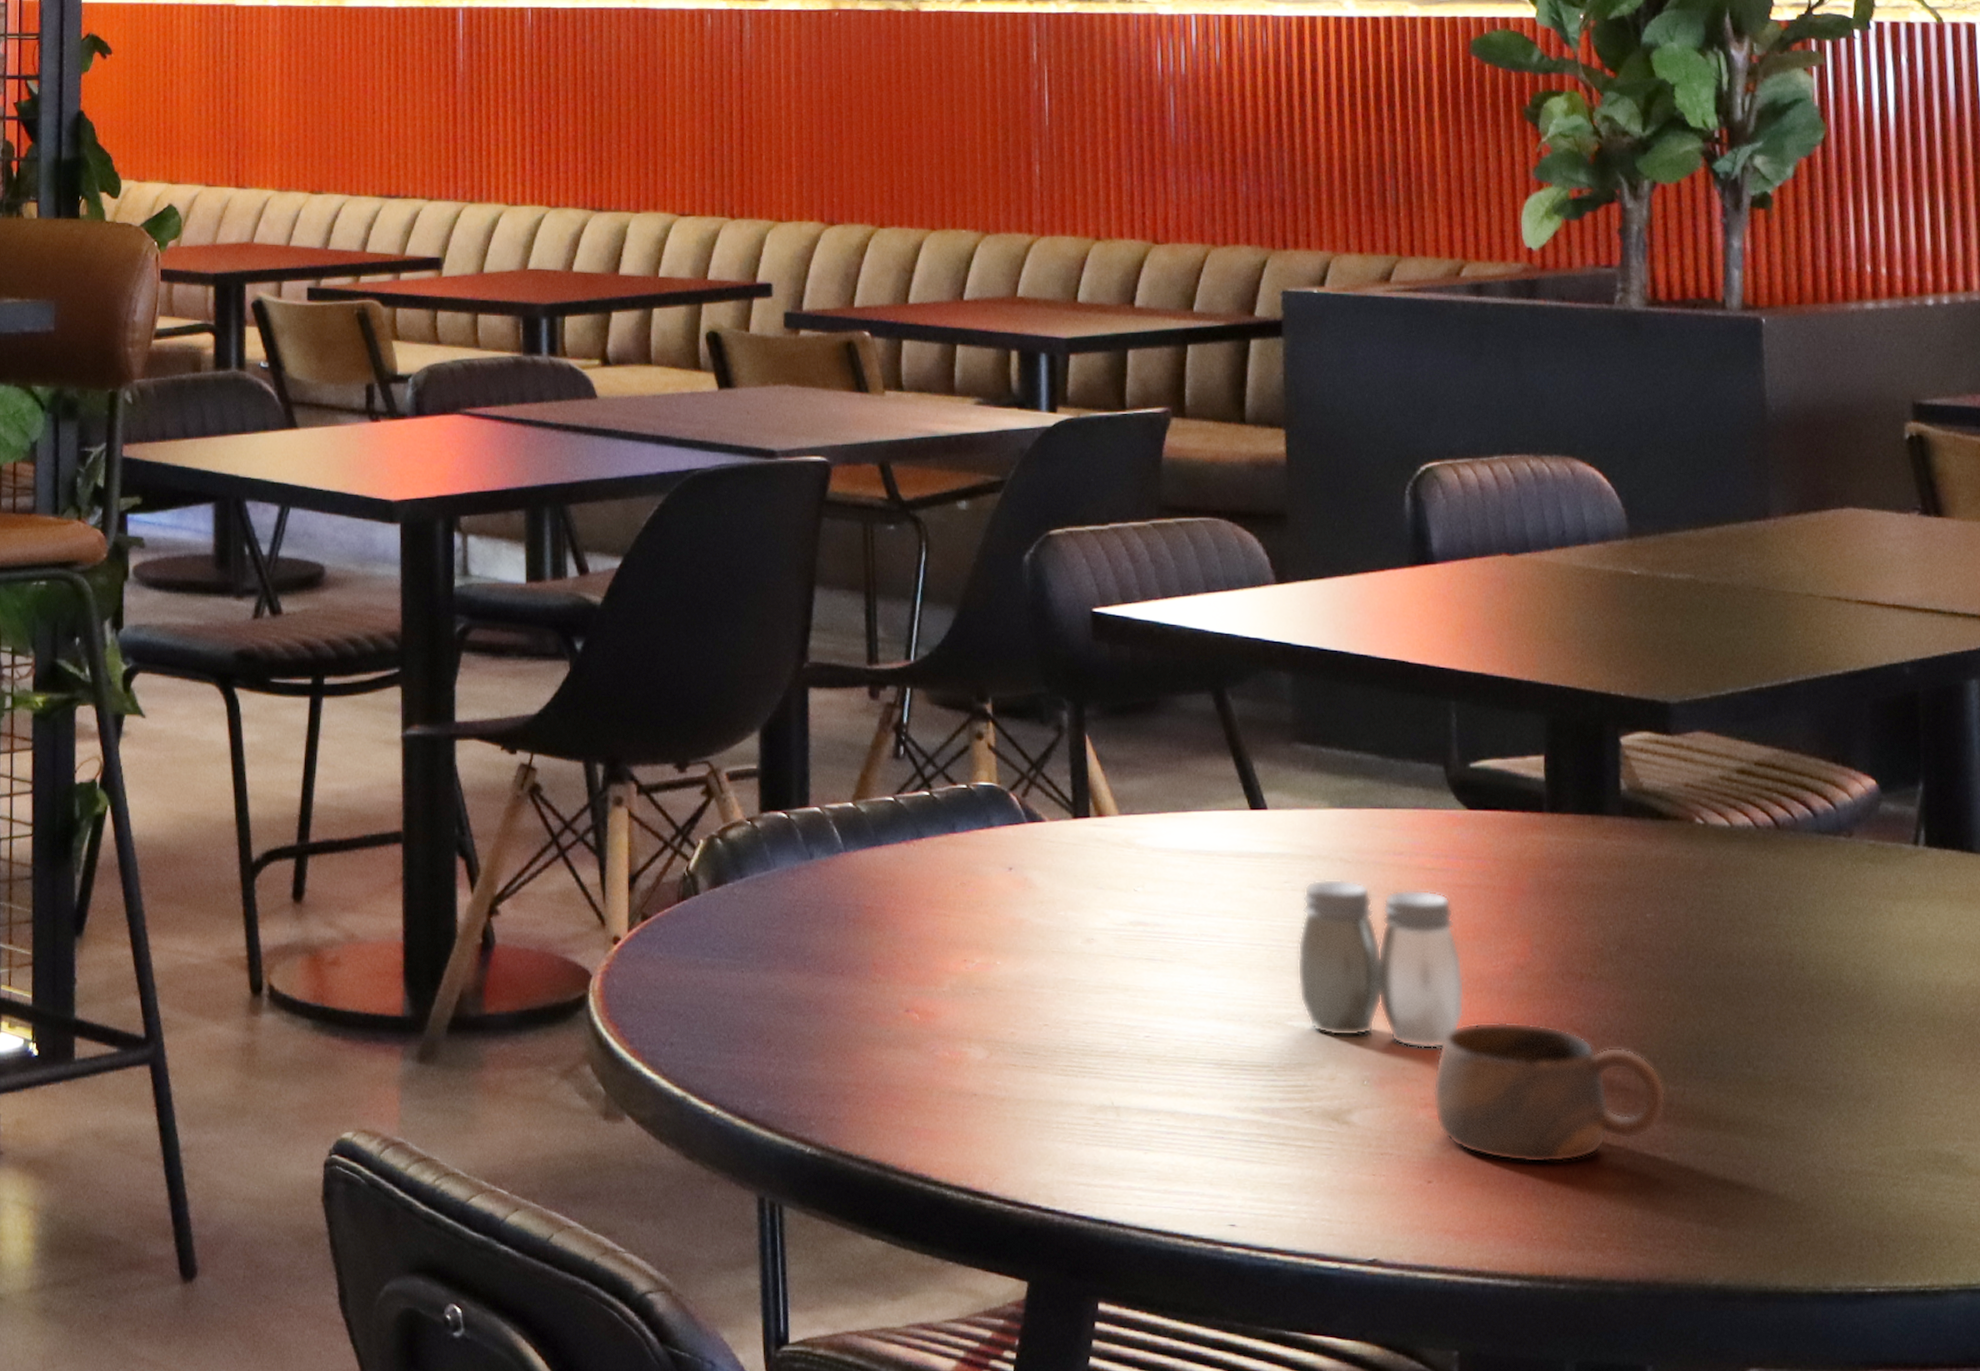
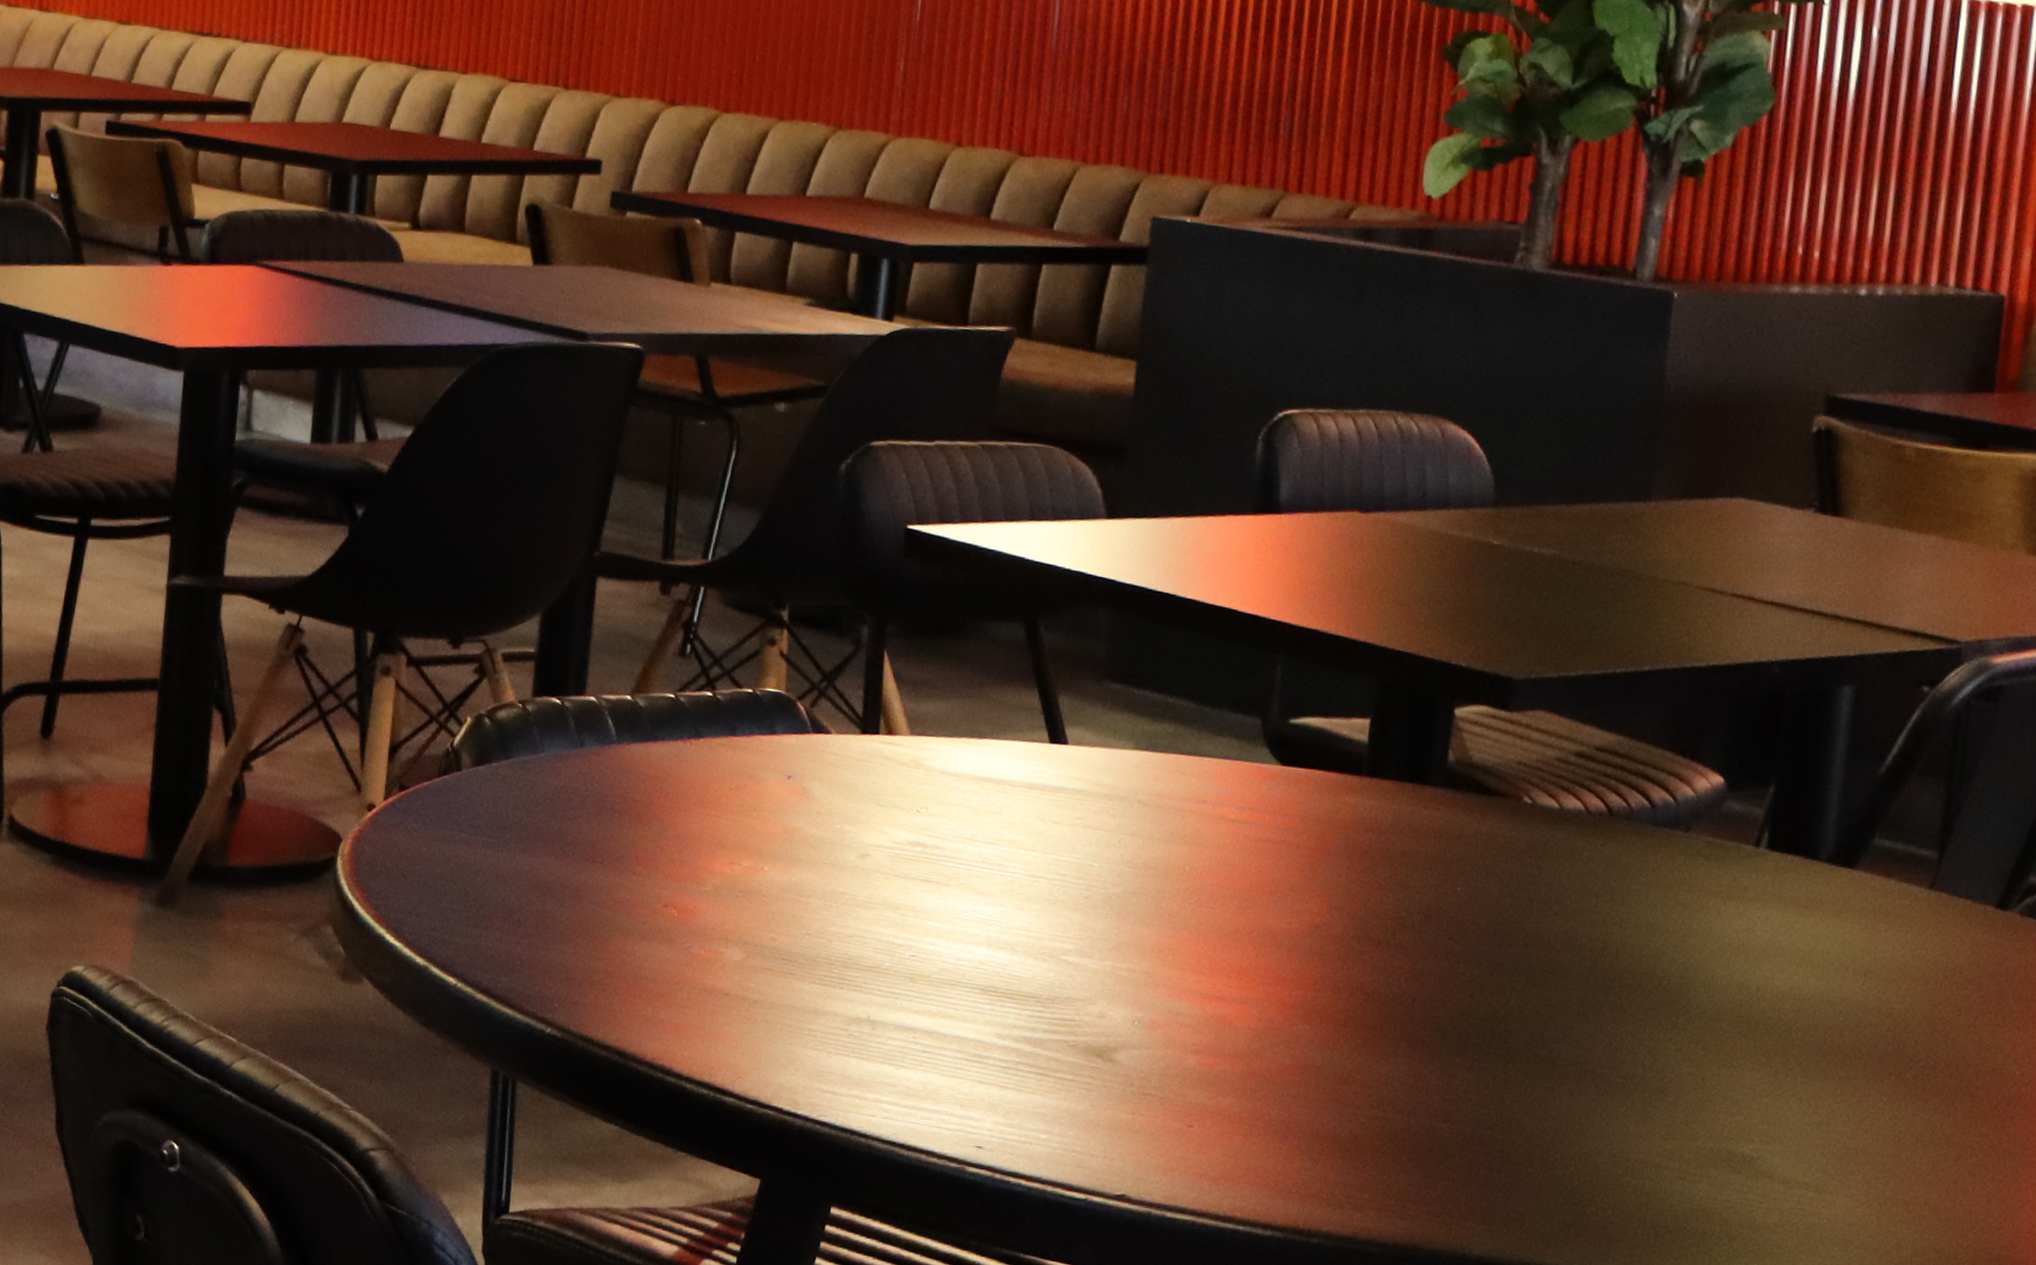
salt and pepper shaker: present [1297,878,1465,1049] -> none [1077,819,1255,999]
cup: present [1432,1021,1667,1164] -> none [1204,976,1452,1122]

